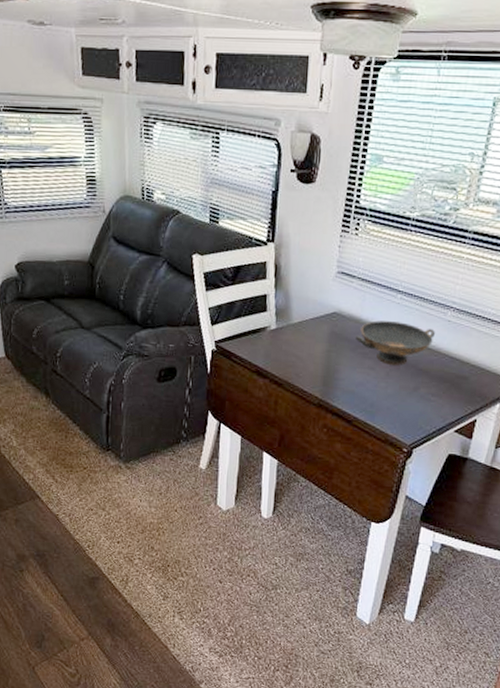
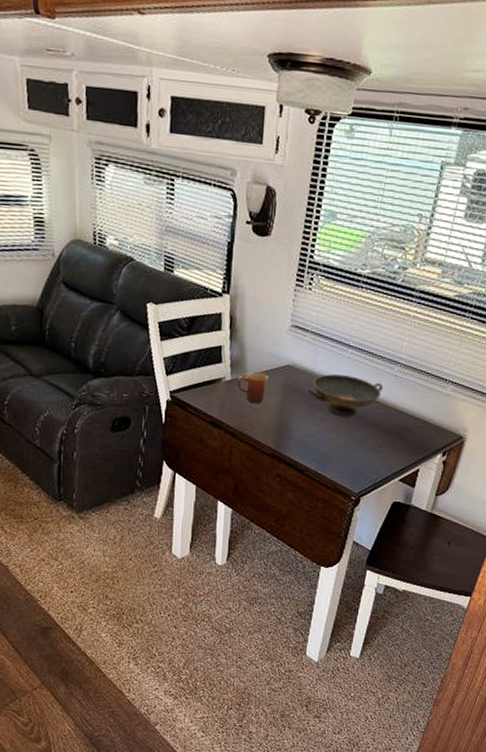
mug: none [282,320,315,353] -> present [237,372,269,404]

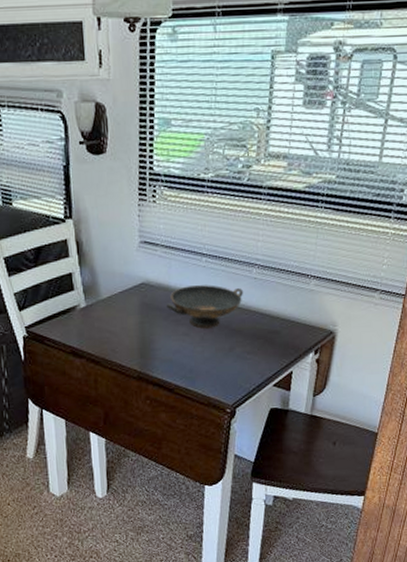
mug: present [237,372,269,404] -> none [92,294,125,328]

